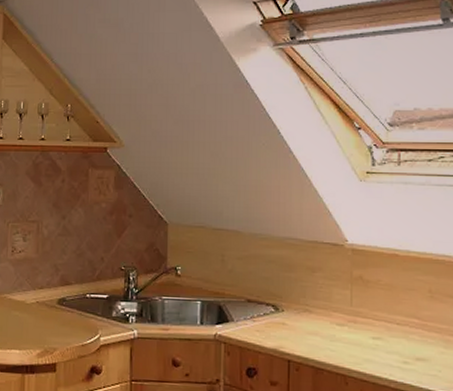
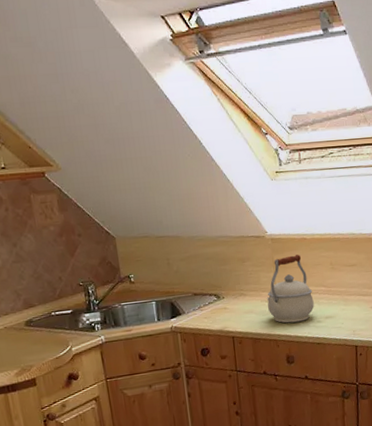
kettle: none [337,273,402,358] -> present [267,254,314,323]

